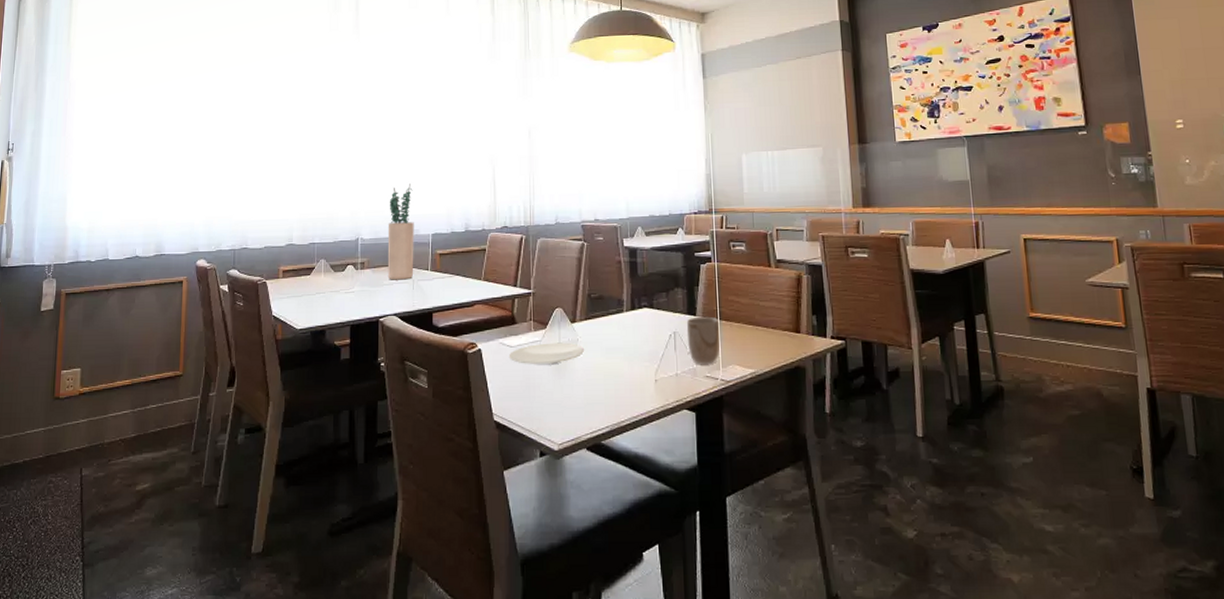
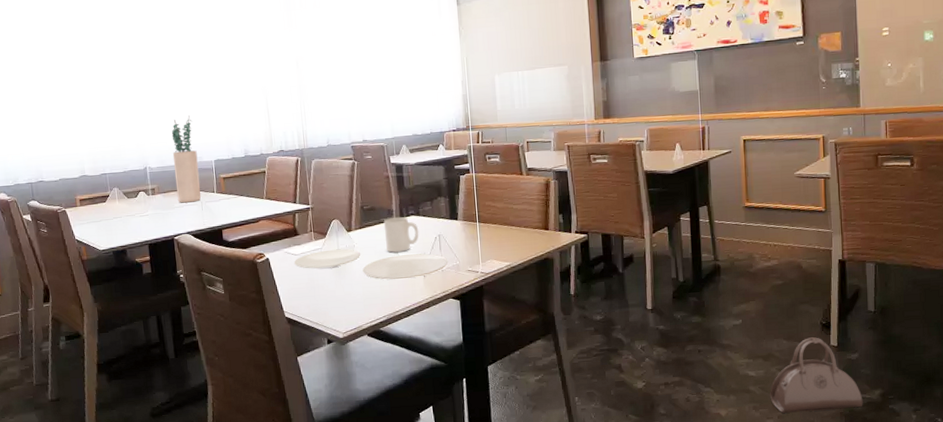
plate: none [586,353,684,383] -> present [363,253,449,280]
cup: none [612,308,652,350] -> present [383,216,419,253]
cup: present [686,316,721,364] -> none [449,220,480,261]
handbag: none [1073,485,1193,584] -> present [770,337,863,413]

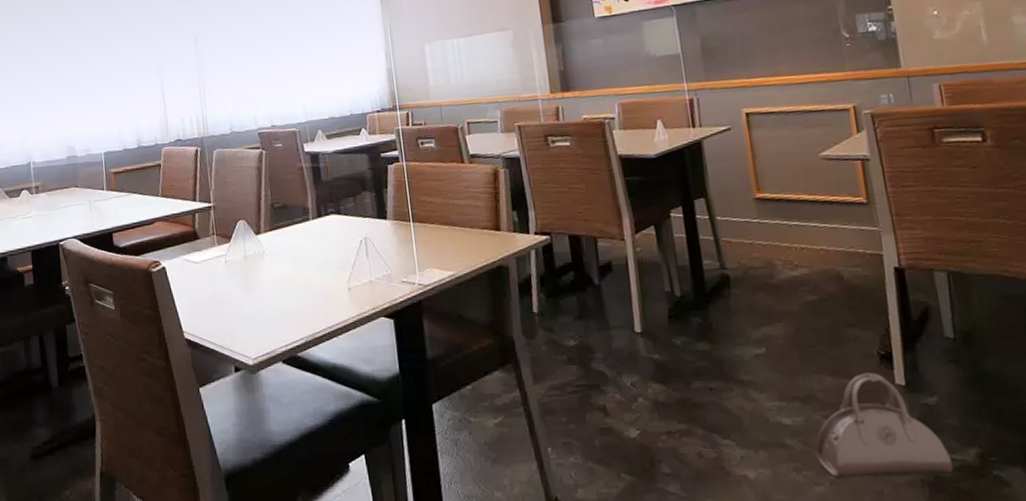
vase: present [171,115,202,203] -> none [57,102,90,203]
plate: present [293,249,361,269] -> none [194,255,273,280]
plate: present [363,253,449,280] -> none [274,260,378,294]
cup: present [383,216,419,253] -> none [297,216,341,260]

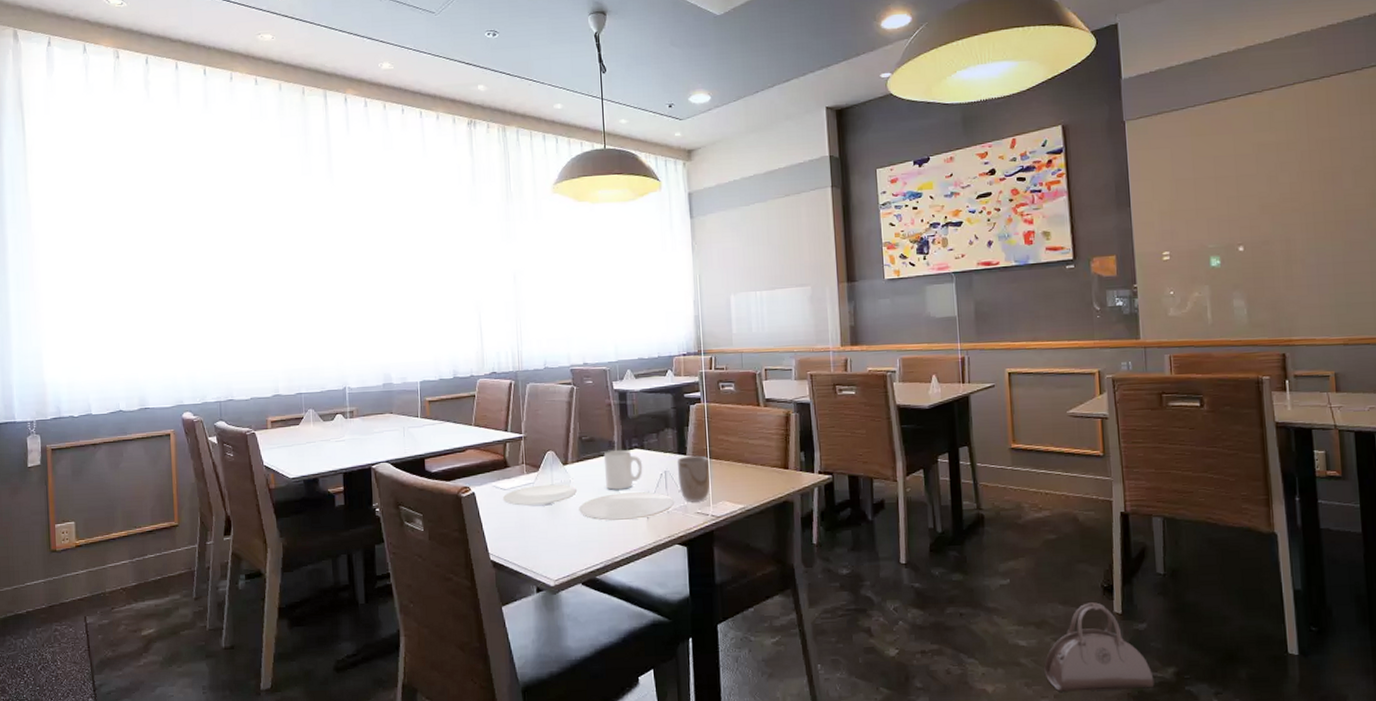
plate: none [194,255,273,280] -> present [502,484,578,507]
plate: none [274,260,378,294] -> present [579,492,675,521]
cup: none [297,216,341,260] -> present [603,449,643,490]
cup: none [377,219,416,269] -> present [677,455,711,501]

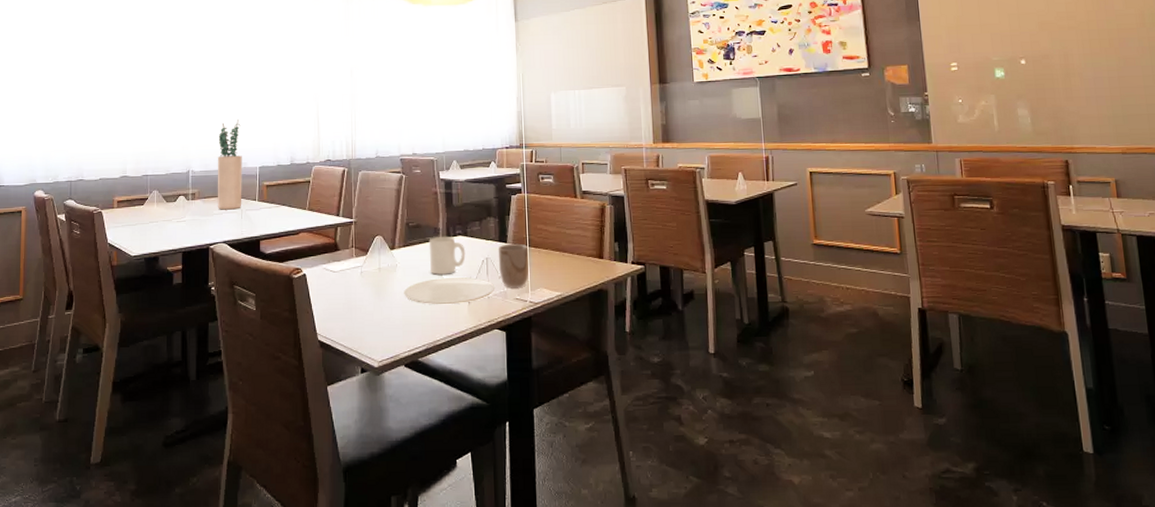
vase: none [374,332,404,428] -> present [217,119,242,210]
plate: present [502,484,578,507] -> none [332,268,403,289]
handbag: present [1044,602,1155,692] -> none [848,396,955,485]

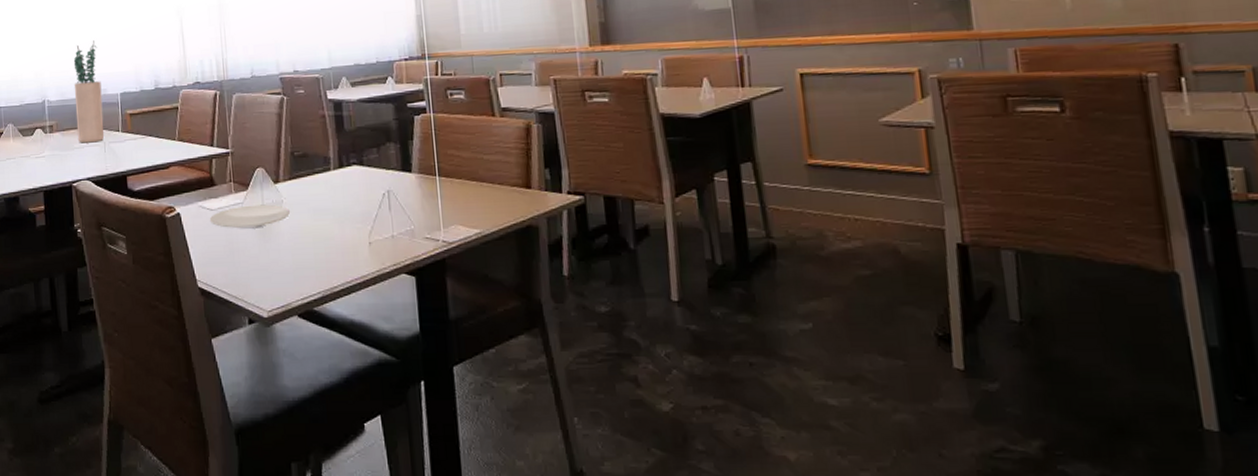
plate: none [332,268,403,289] -> present [209,204,291,229]
plate: present [404,277,495,305] -> none [292,214,400,246]
cup: present [429,236,466,275] -> none [318,166,363,211]
cup: present [498,243,530,287] -> none [401,172,441,225]

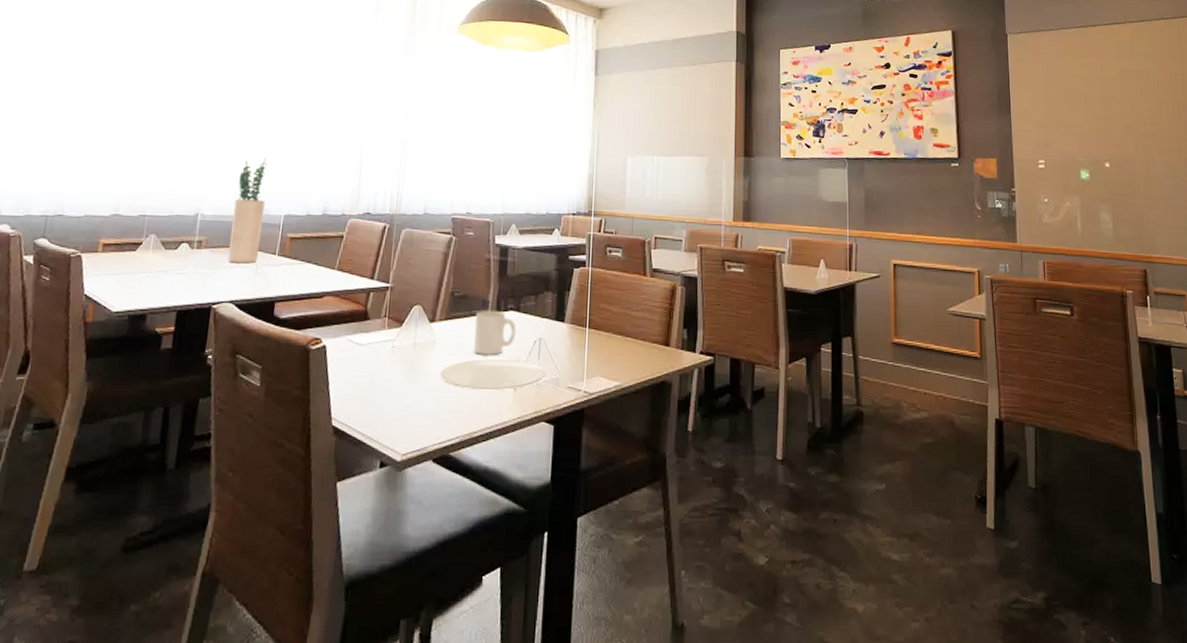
plate: present [209,204,291,229] -> none [356,342,442,367]
plate: none [292,214,400,246] -> present [440,359,547,391]
cup: none [318,166,363,211] -> present [473,310,517,355]

